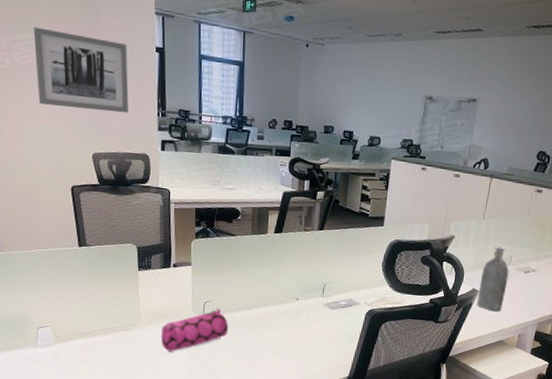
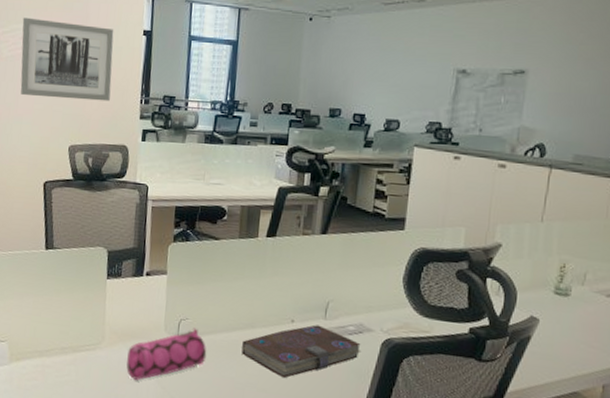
book: none [256,301,351,343] -> present [241,324,362,378]
bottle: present [476,246,509,312] -> none [536,258,583,351]

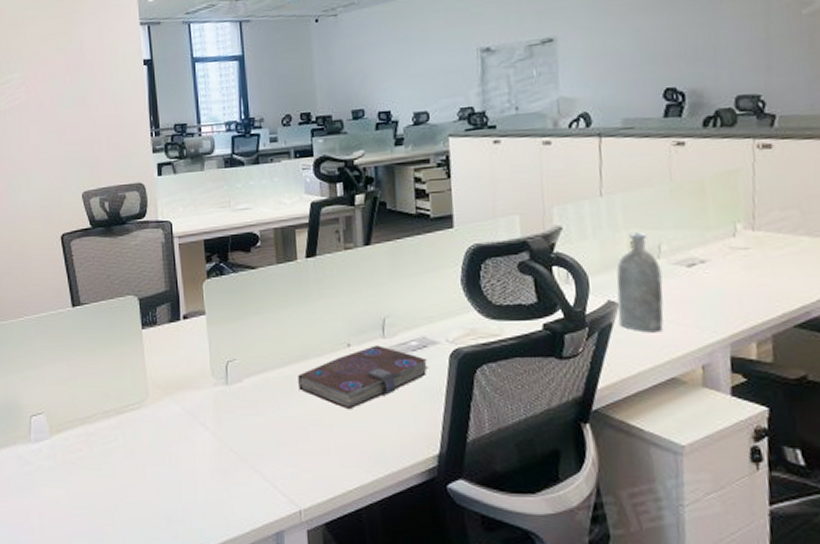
wall art: present [20,17,114,102] -> none [16,63,118,146]
pencil case: present [126,327,207,380] -> none [176,368,262,435]
bottle: none [536,258,583,351] -> present [616,232,664,333]

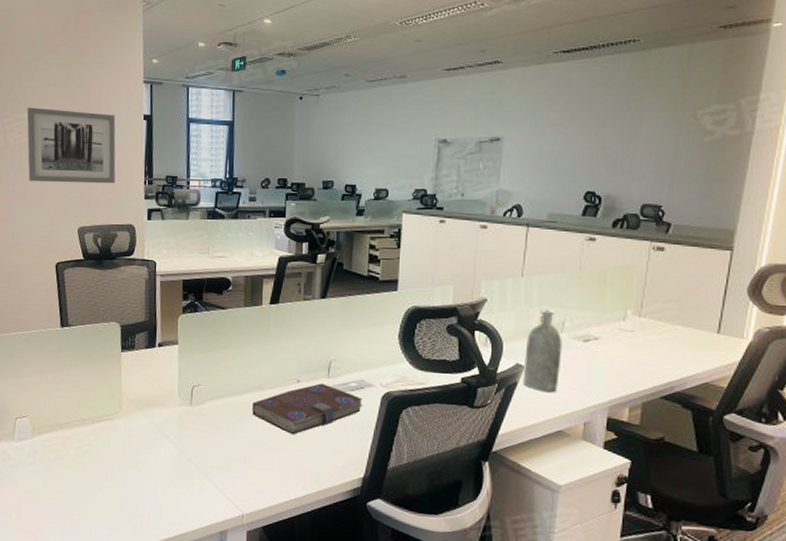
wall art: none [16,63,118,146] -> present [27,107,116,184]

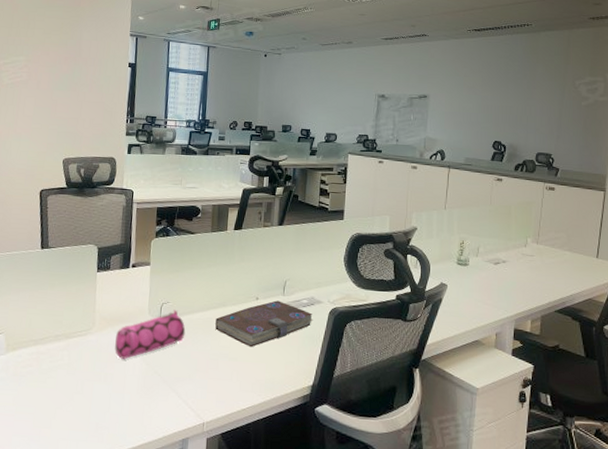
wall art: present [27,107,116,184] -> none [19,51,104,121]
pencil case: none [144,393,220,445] -> present [115,309,186,359]
bottle: present [522,309,562,393] -> none [446,237,478,308]

